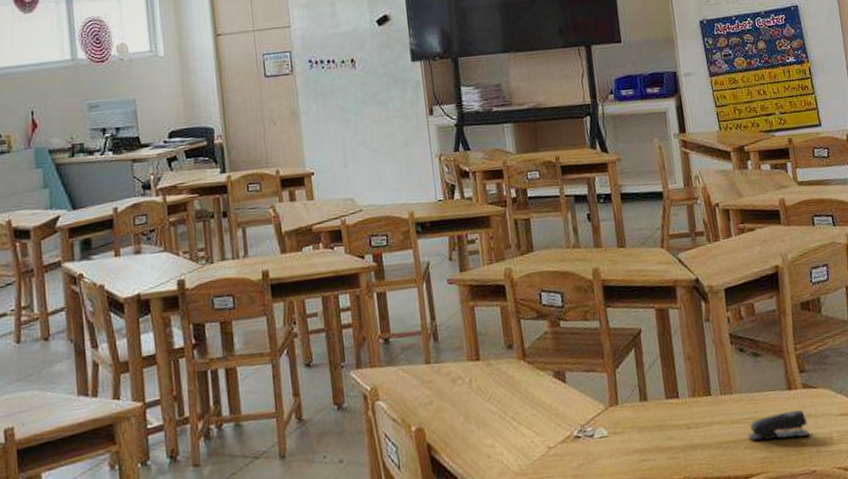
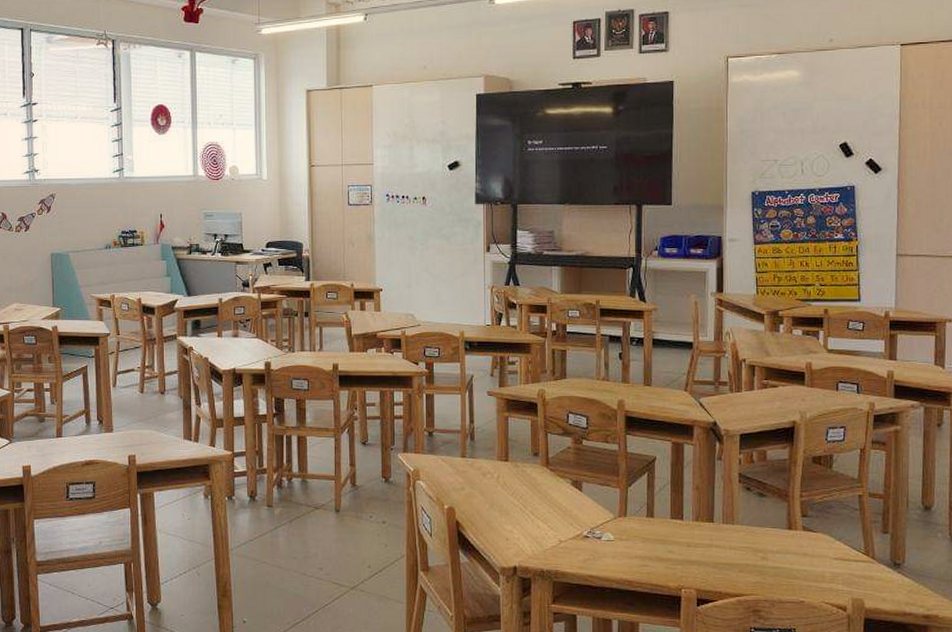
stapler: present [748,410,810,441] -> none [743,548,803,571]

